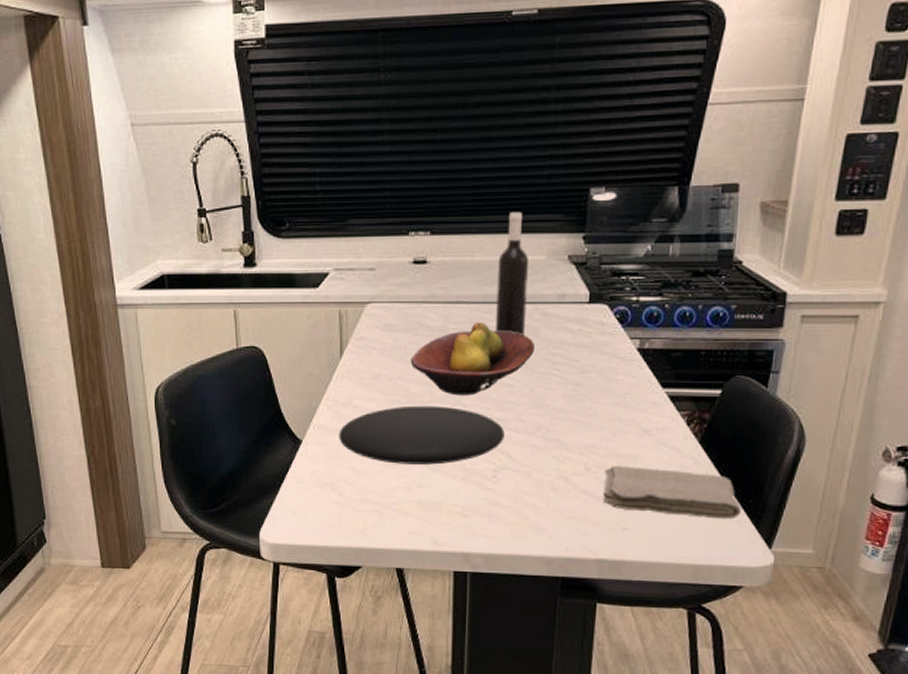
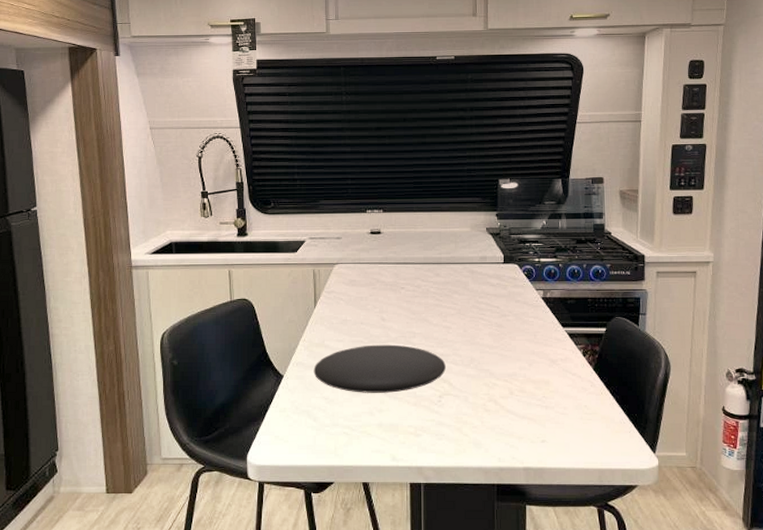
fruit bowl: present [410,322,536,396] -> none [370,278,466,336]
wine bottle: present [496,211,528,336] -> none [434,196,458,289]
washcloth: present [603,465,742,520] -> none [524,389,630,431]

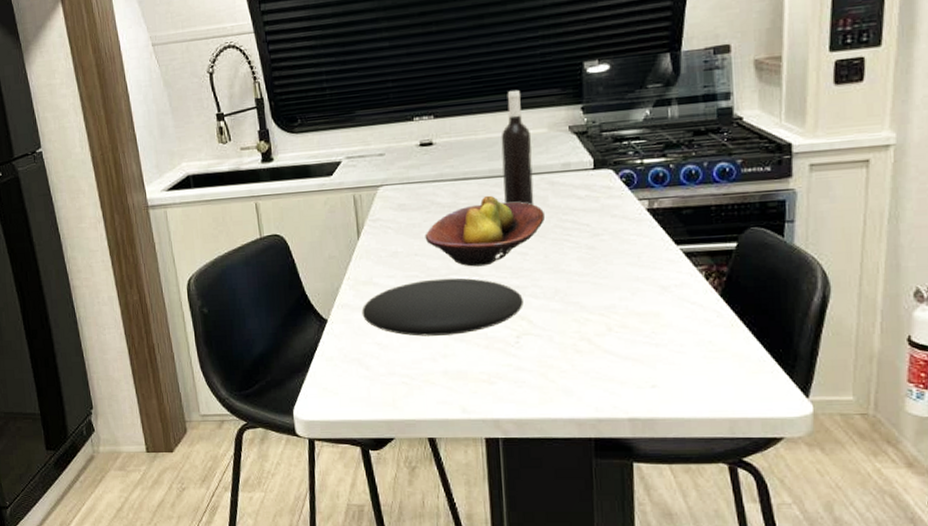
fruit bowl: none [370,278,466,336] -> present [425,195,546,267]
wine bottle: none [434,196,458,289] -> present [501,89,534,206]

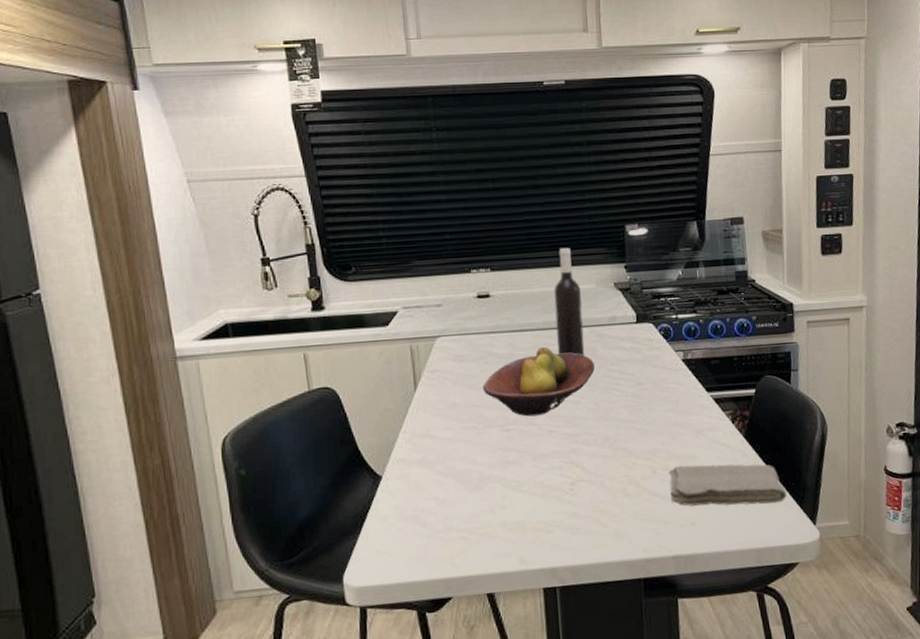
plate: present [362,277,524,337] -> none [418,427,577,489]
washcloth: none [626,323,773,371] -> present [668,464,787,506]

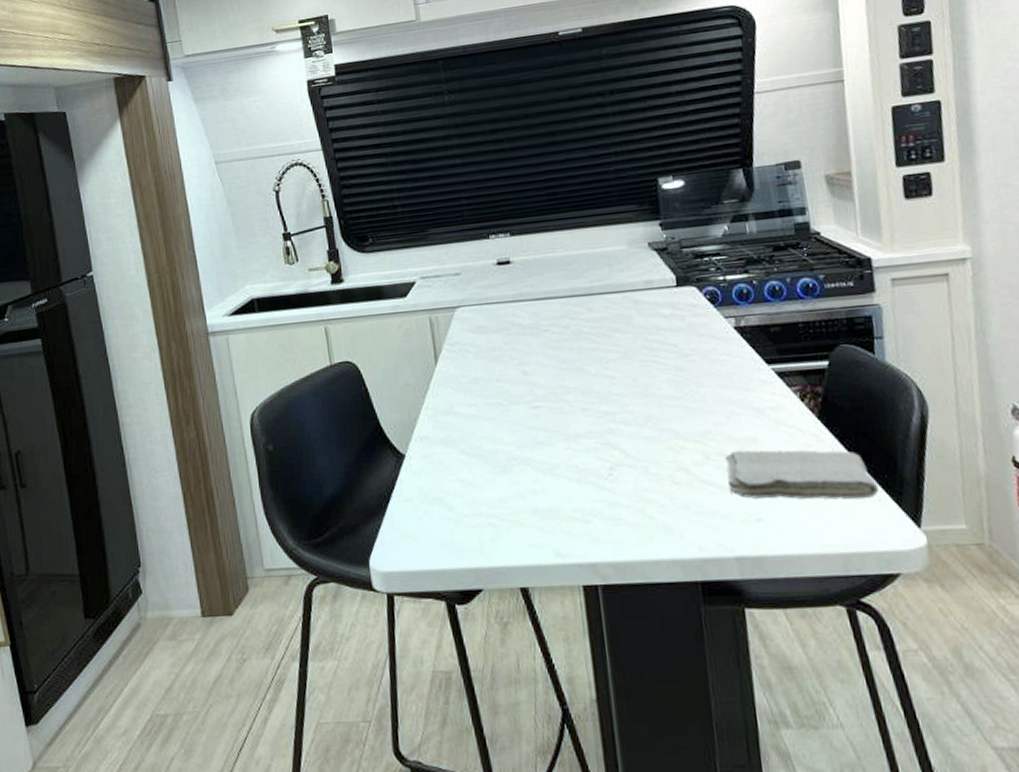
fruit bowl: present [482,346,595,417] -> none [506,315,631,393]
wine bottle: present [553,247,585,357] -> none [580,206,619,326]

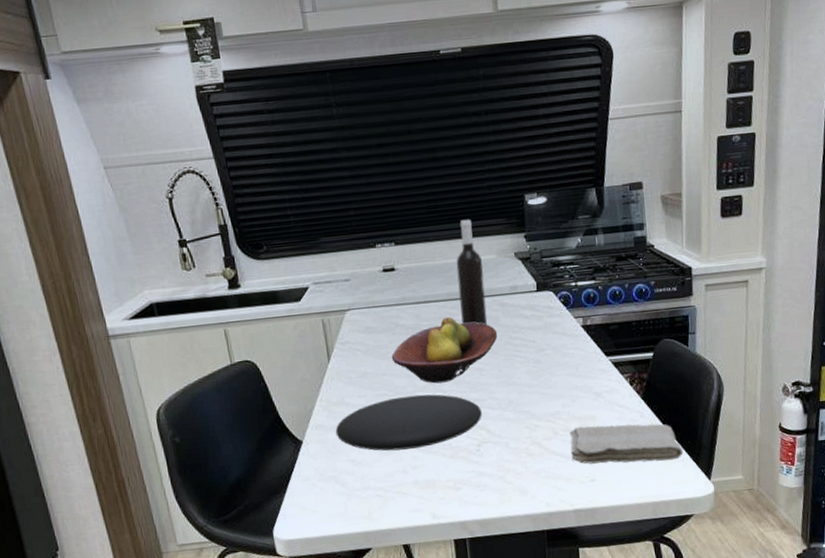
plate: none [442,404,615,471] -> present [335,394,482,451]
fruit bowl: none [506,315,631,393] -> present [391,316,498,384]
wine bottle: none [580,206,619,326] -> present [456,219,488,325]

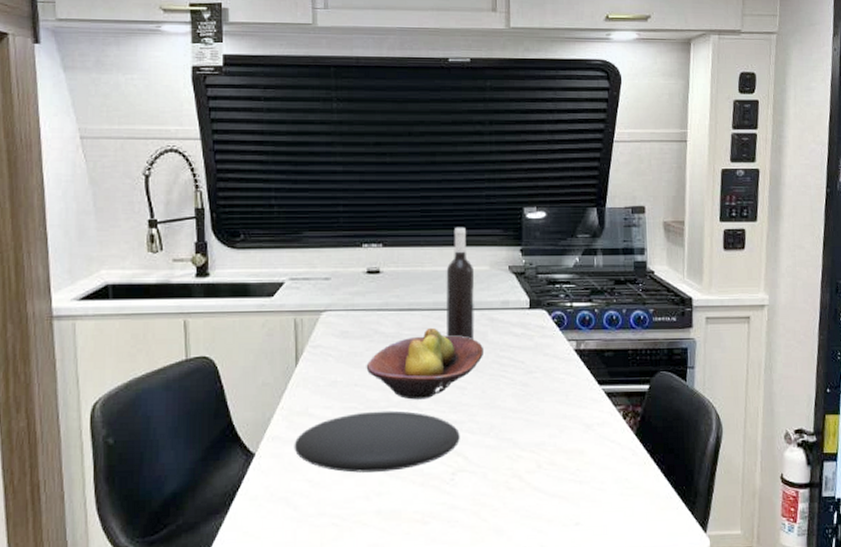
washcloth: present [569,424,683,464] -> none [554,461,678,508]

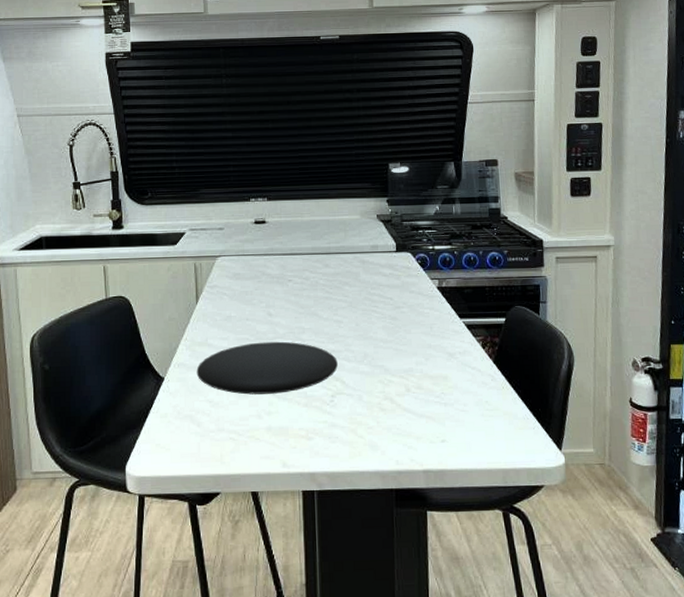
fruit bowl: present [366,327,485,400] -> none [255,269,357,332]
wine bottle: present [446,227,475,340] -> none [322,181,349,280]

